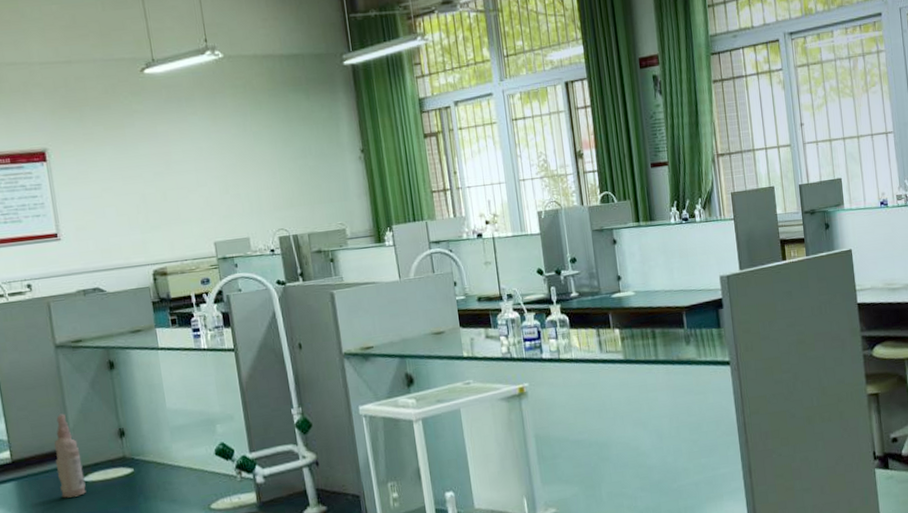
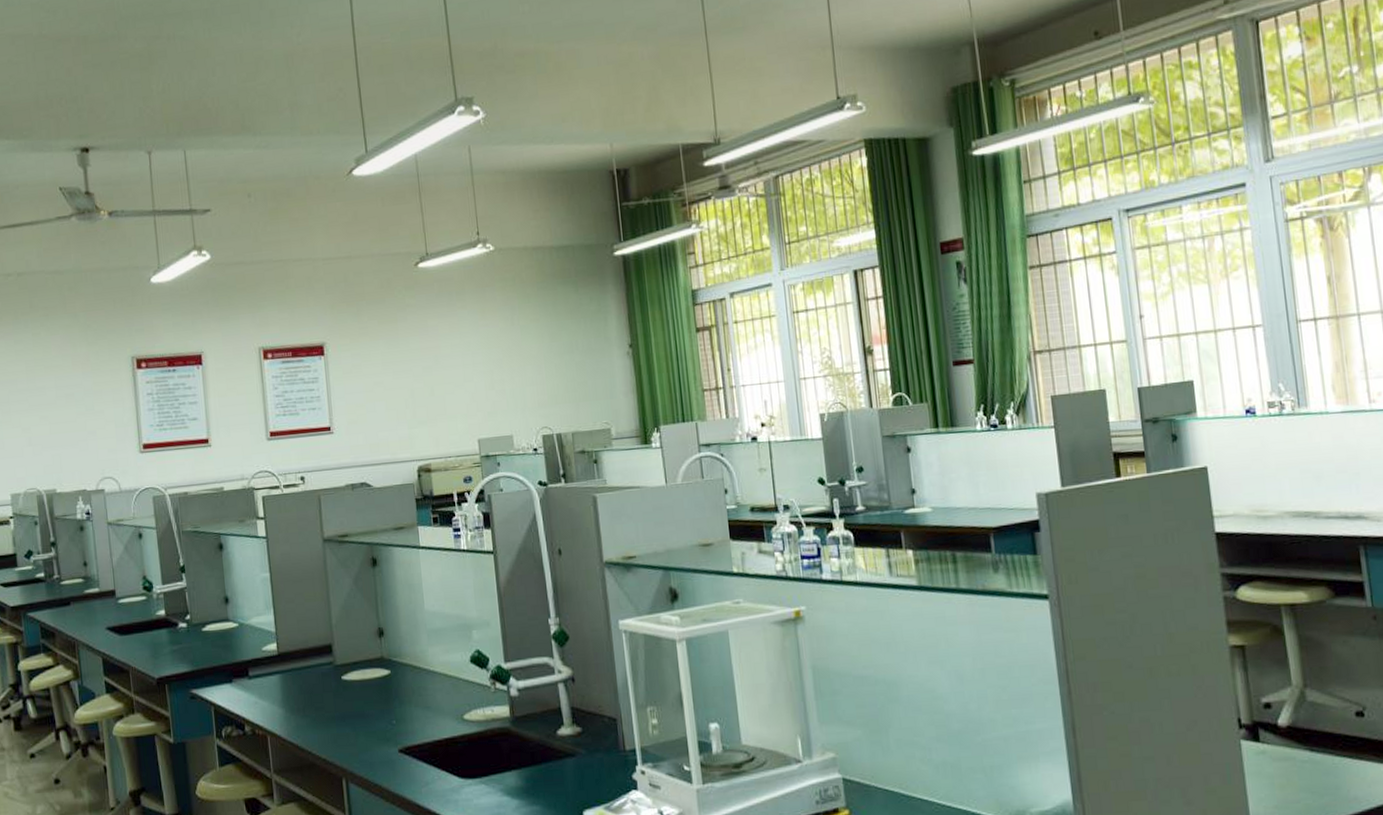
bottle: present [54,413,87,498] -> none [317,608,345,696]

